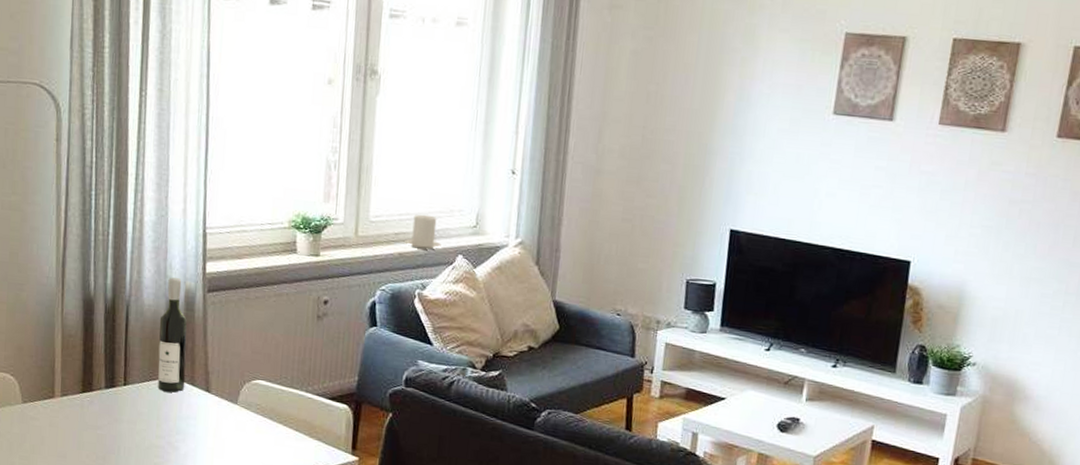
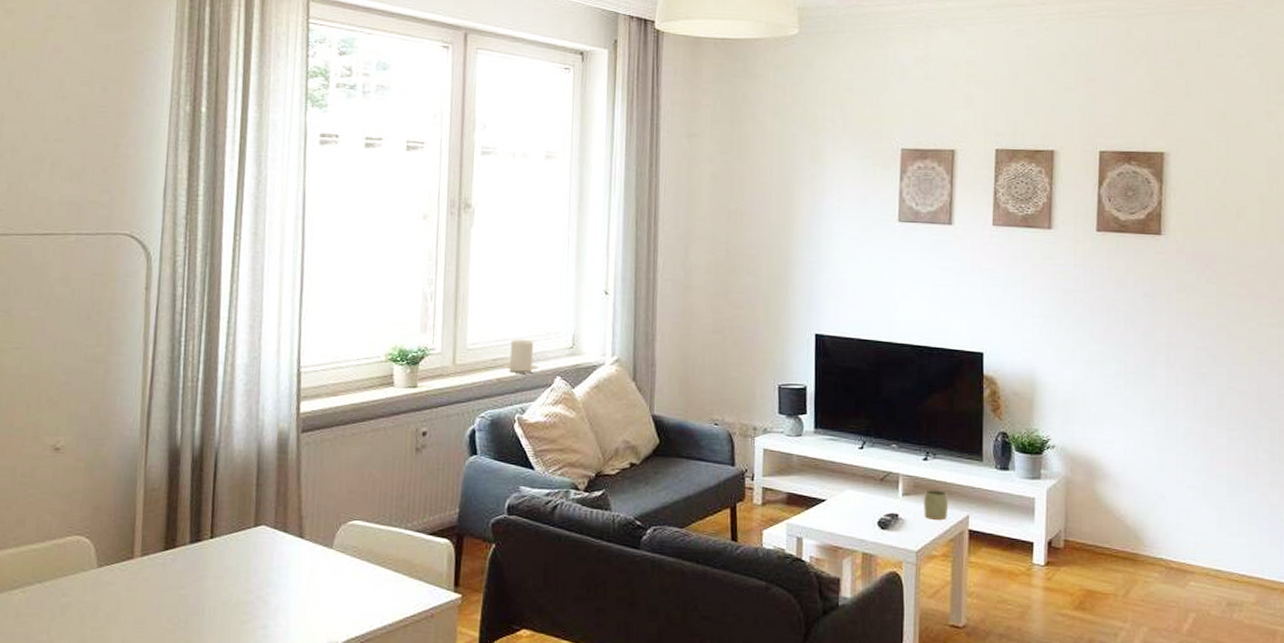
bottle: present [158,277,187,393] -> none [247,420,280,542]
mug: none [826,397,854,428] -> present [924,490,949,520]

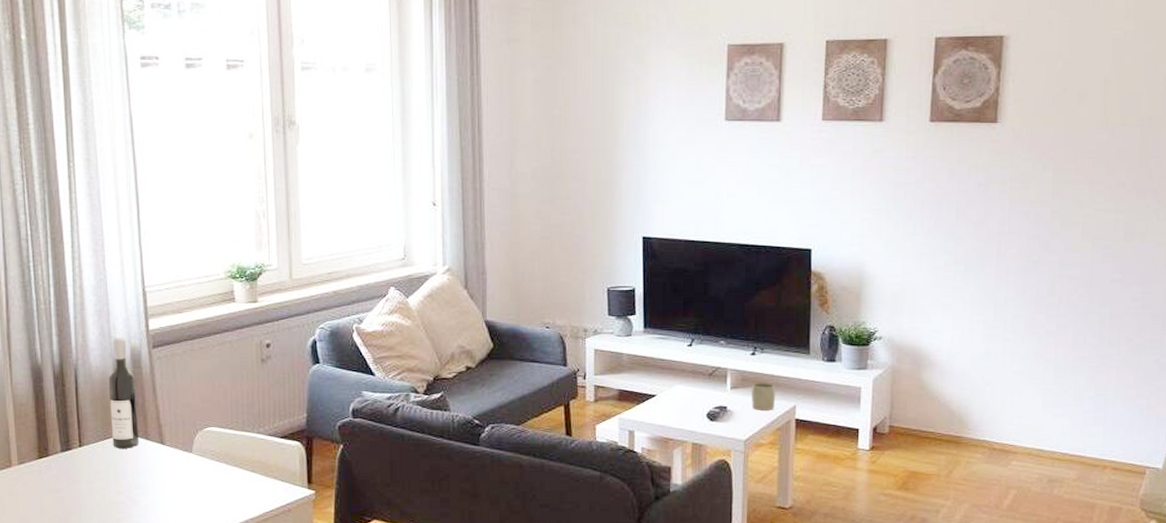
bottle: none [247,420,280,542] -> present [108,338,139,448]
candle: present [503,339,539,373] -> none [338,252,373,285]

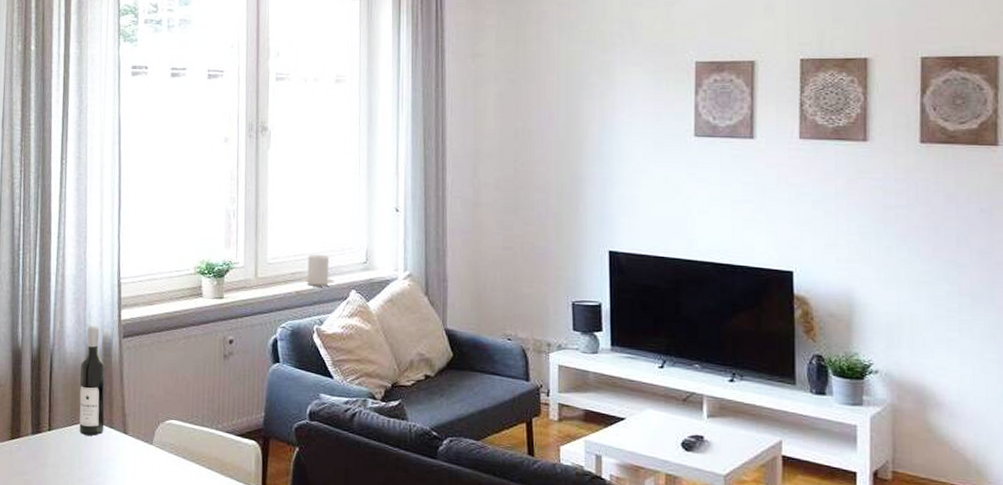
candle: none [338,252,373,285] -> present [301,254,335,287]
mug: present [752,383,776,410] -> none [731,412,759,444]

